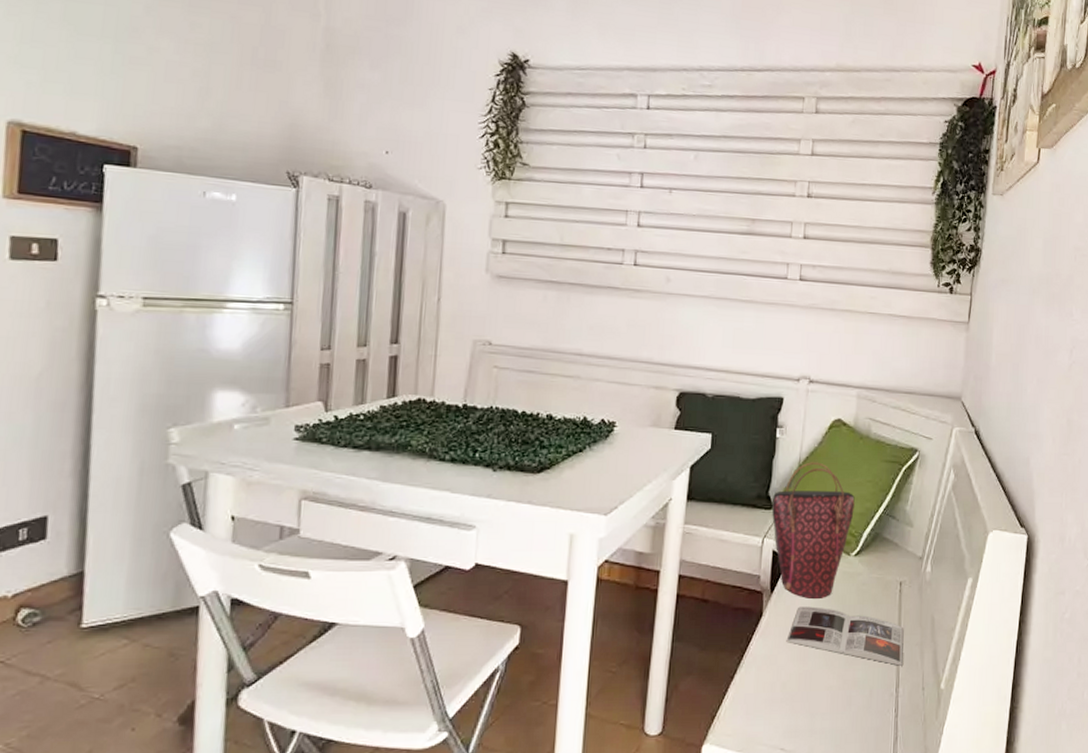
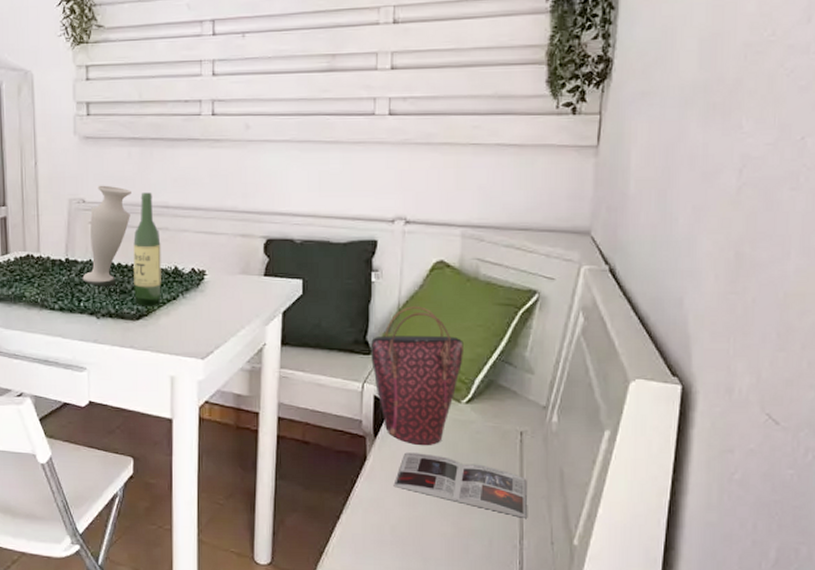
vase: none [480,327,544,437] -> present [82,185,131,287]
wine bottle: none [537,338,571,460] -> present [133,192,161,308]

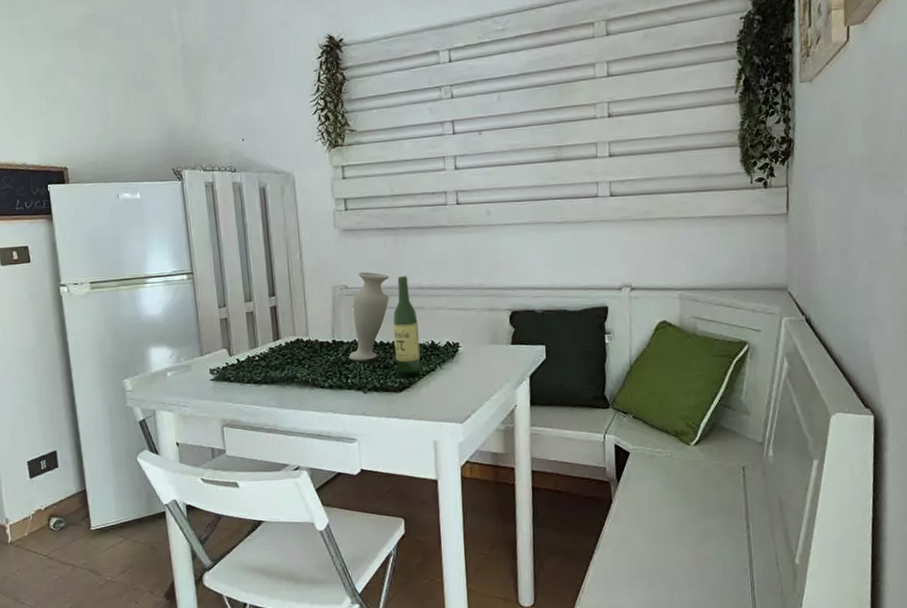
handbag: present [371,306,463,446] -> none [609,362,689,487]
magazine: present [393,452,527,518] -> none [637,493,754,544]

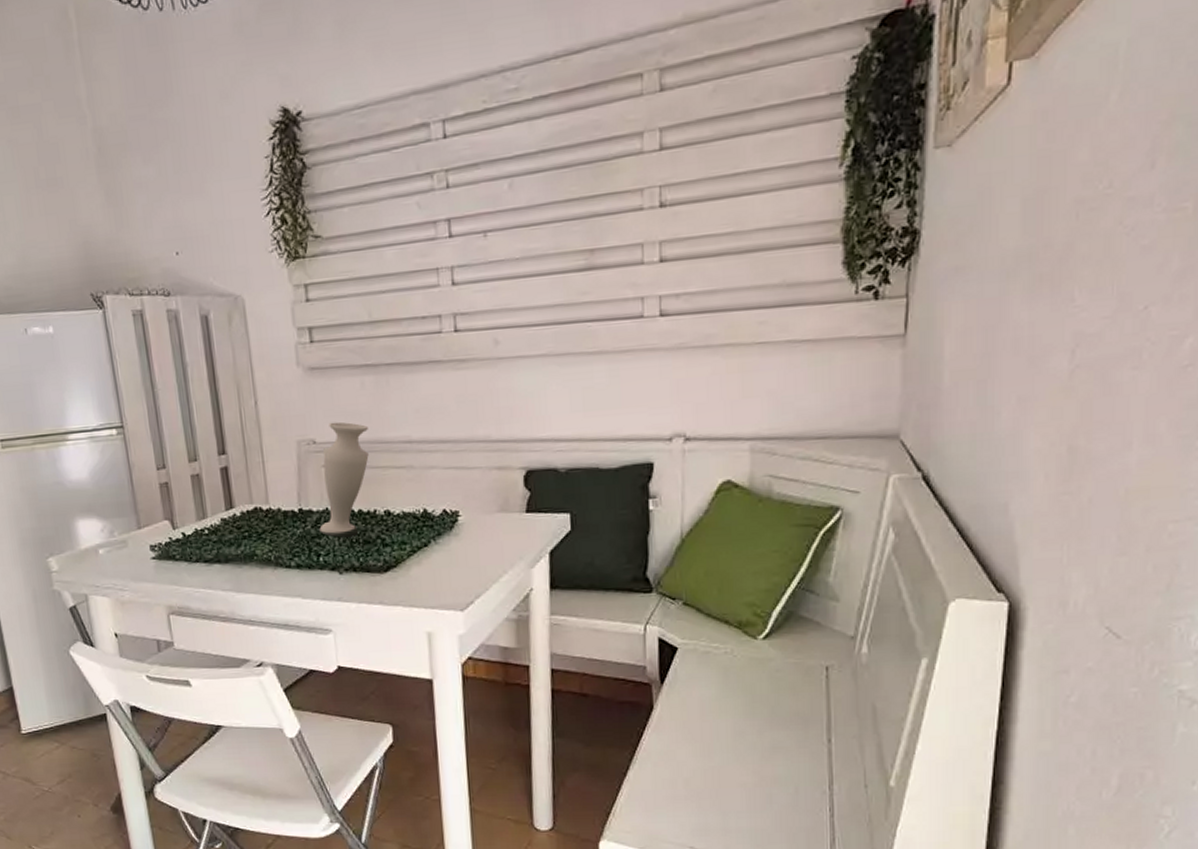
wine bottle: present [393,276,421,380] -> none [374,426,411,558]

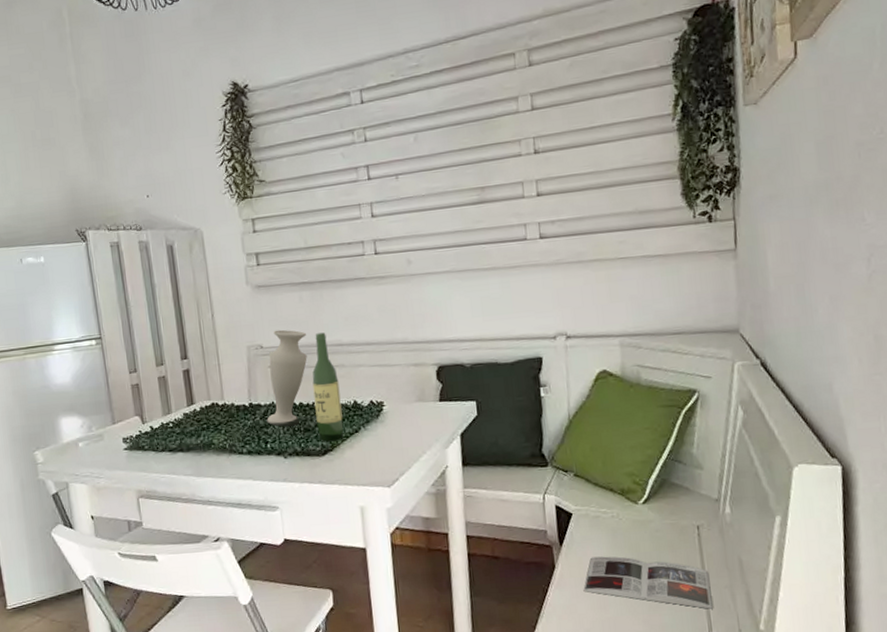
wine bottle: none [374,426,411,558] -> present [312,332,344,443]
magazine: none [685,697,836,761] -> present [583,556,713,609]

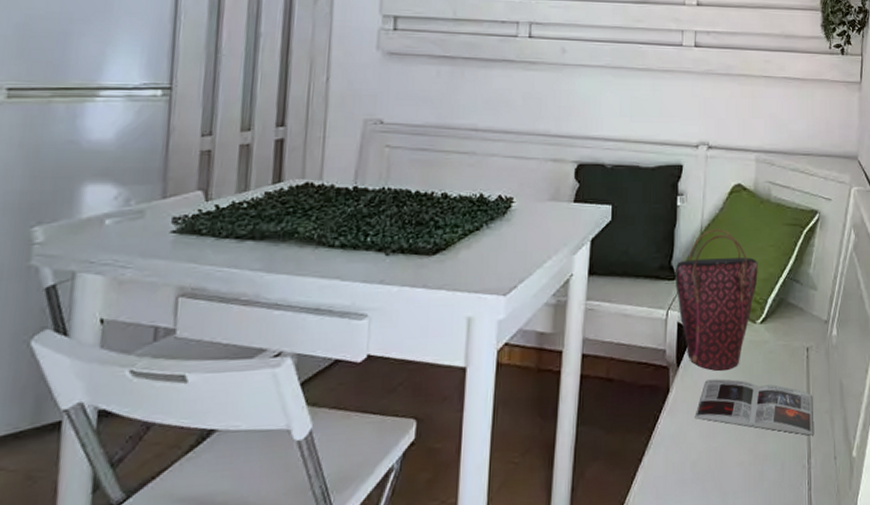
vase: present [267,329,307,427] -> none [372,105,437,218]
wine bottle: present [312,332,344,443] -> none [432,114,467,240]
handbag: none [547,415,635,549] -> present [676,229,758,372]

